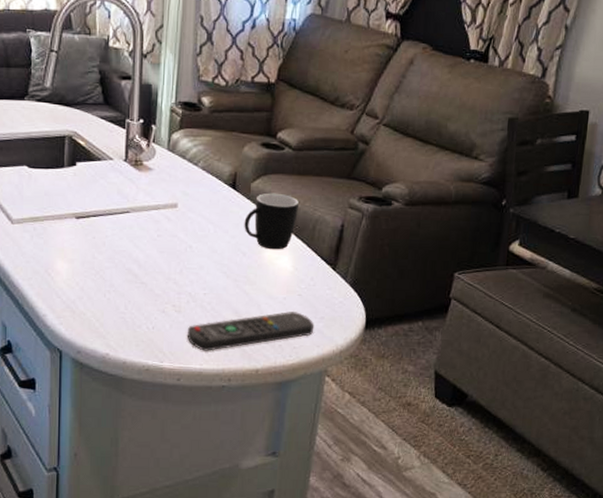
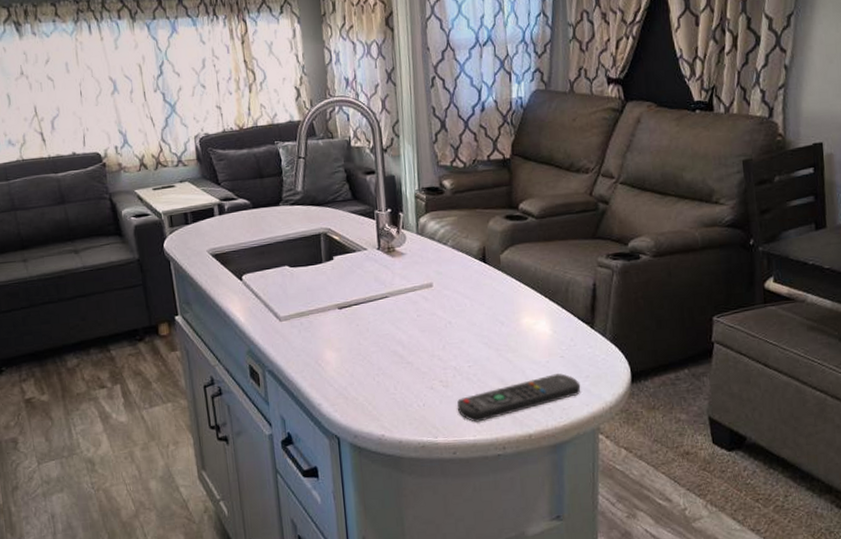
mug: present [244,193,299,250] -> none [498,261,549,316]

